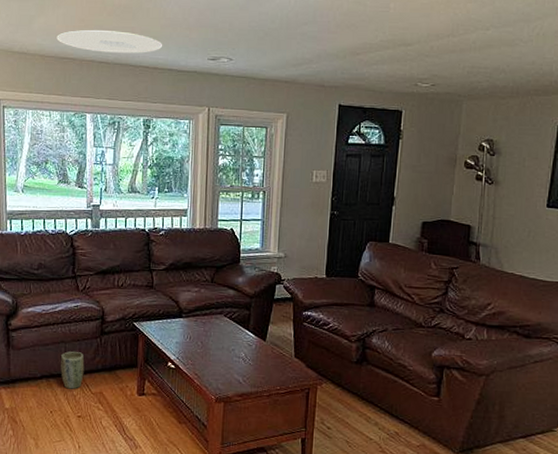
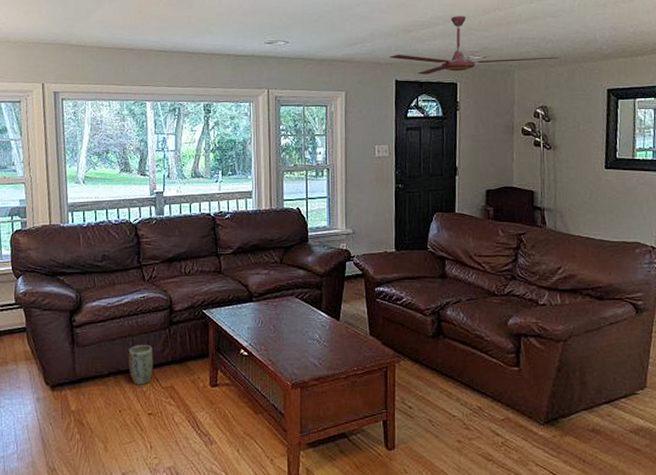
ceiling light: present [56,30,163,53] -> none [114,20,220,42]
ceiling fan: none [334,40,511,100] -> present [389,16,559,75]

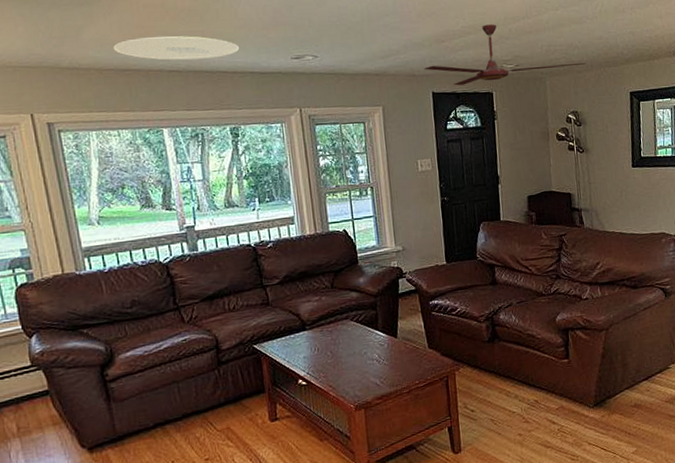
ceiling light: none [114,20,220,42] -> present [113,36,240,60]
plant pot: present [129,345,154,385] -> none [175,389,205,432]

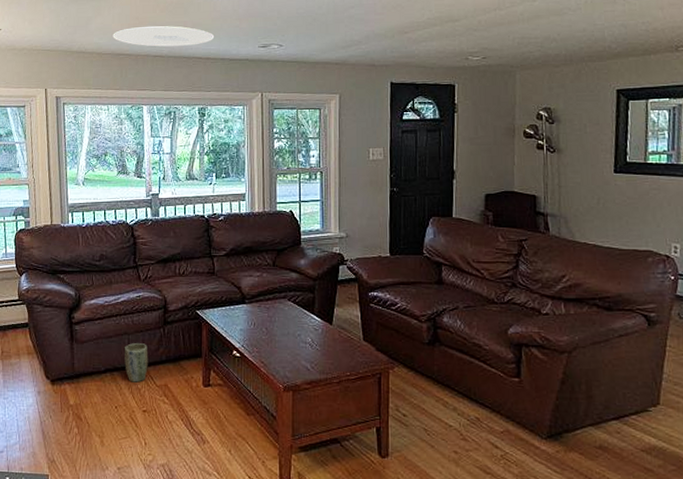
plant pot: none [175,389,205,432] -> present [124,343,148,383]
ceiling fan: present [423,24,586,86] -> none [384,16,564,77]

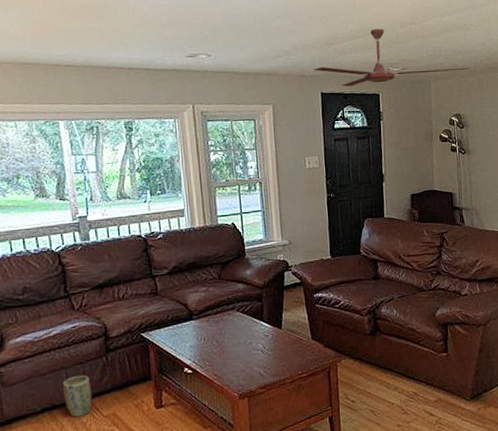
ceiling light: present [113,26,215,47] -> none [13,32,136,55]
ceiling fan: none [384,16,564,77] -> present [313,29,469,87]

